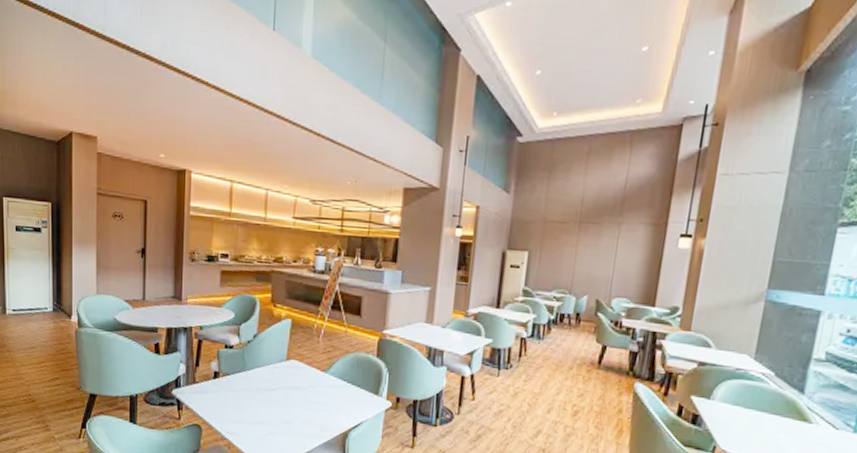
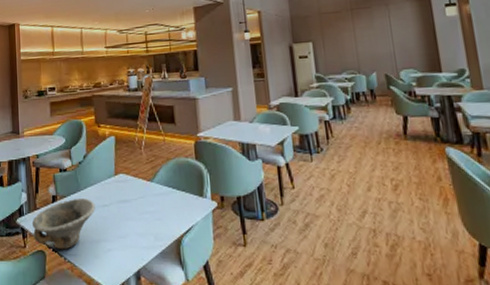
bowl: none [189,378,261,427] -> present [33,198,95,250]

